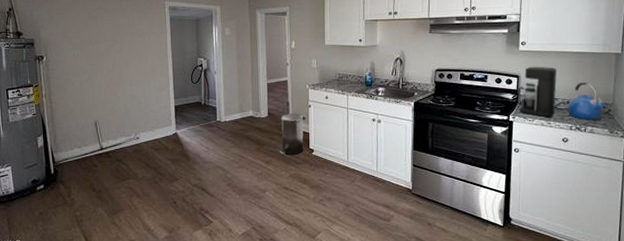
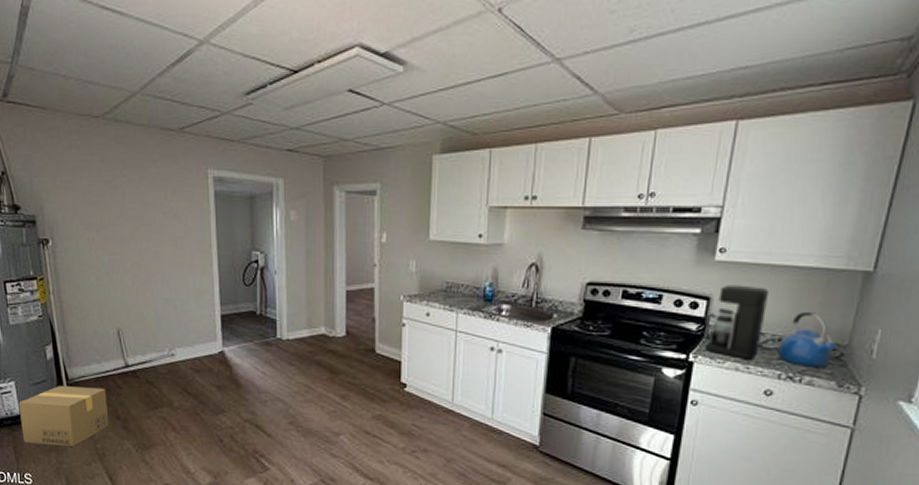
cardboard box: none [13,167,87,216] -> present [18,386,109,446]
pedal bin: present [279,113,305,155] -> none [359,333,397,390]

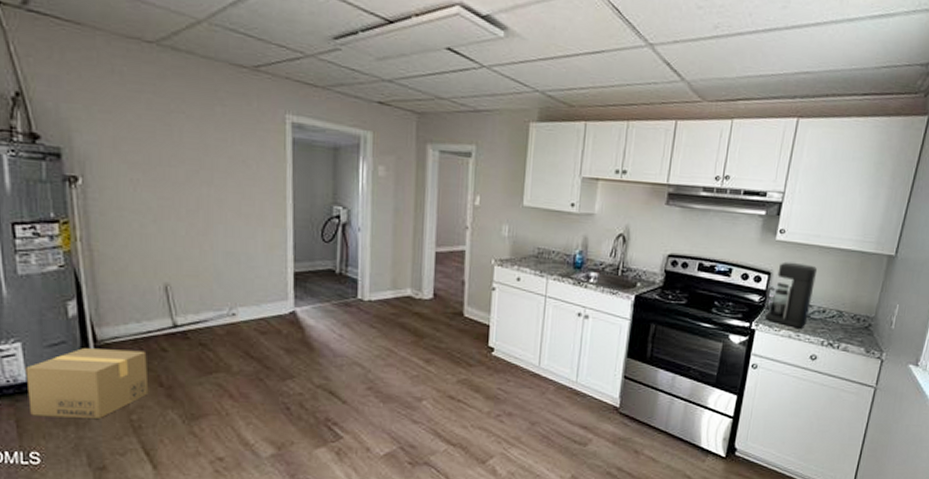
kettle: present [778,312,837,367] -> none [822,288,867,336]

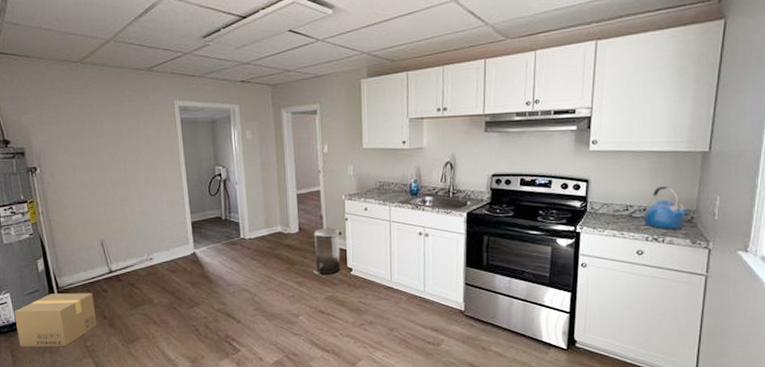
pedal bin: none [445,296,486,354] -> present [312,228,342,275]
coffee maker: present [764,262,818,328] -> none [586,168,633,227]
kettle: none [822,288,867,336] -> present [644,186,688,229]

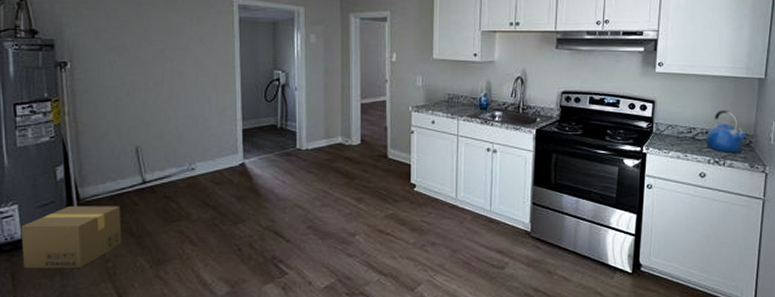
pedal bin: present [312,228,342,275] -> none [373,140,407,191]

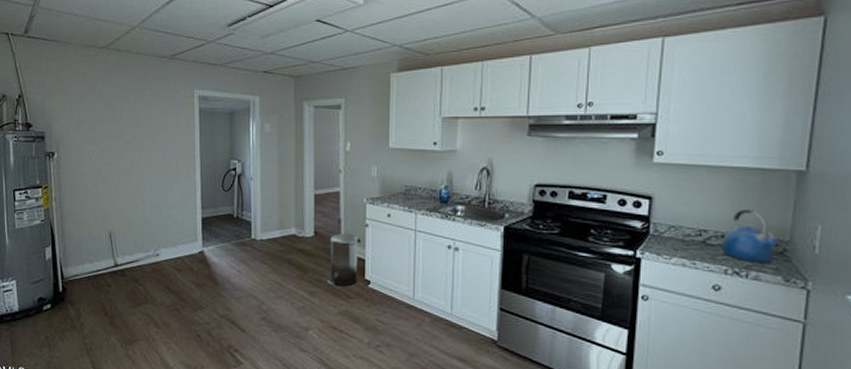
cardboard box: present [21,205,122,269] -> none [18,284,98,341]
pedal bin: none [373,140,407,191] -> present [326,233,361,287]

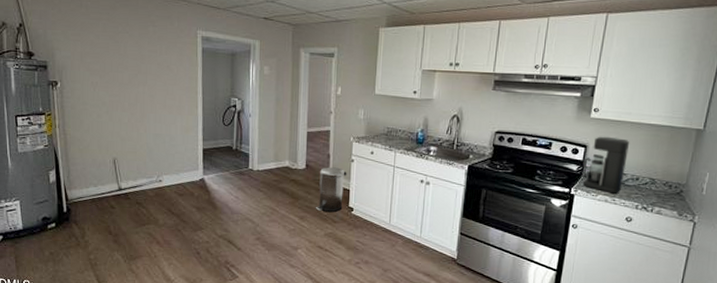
coffee maker: none [648,184,708,256] -> present [582,136,630,194]
kettle: present [722,210,779,262] -> none [636,159,678,200]

